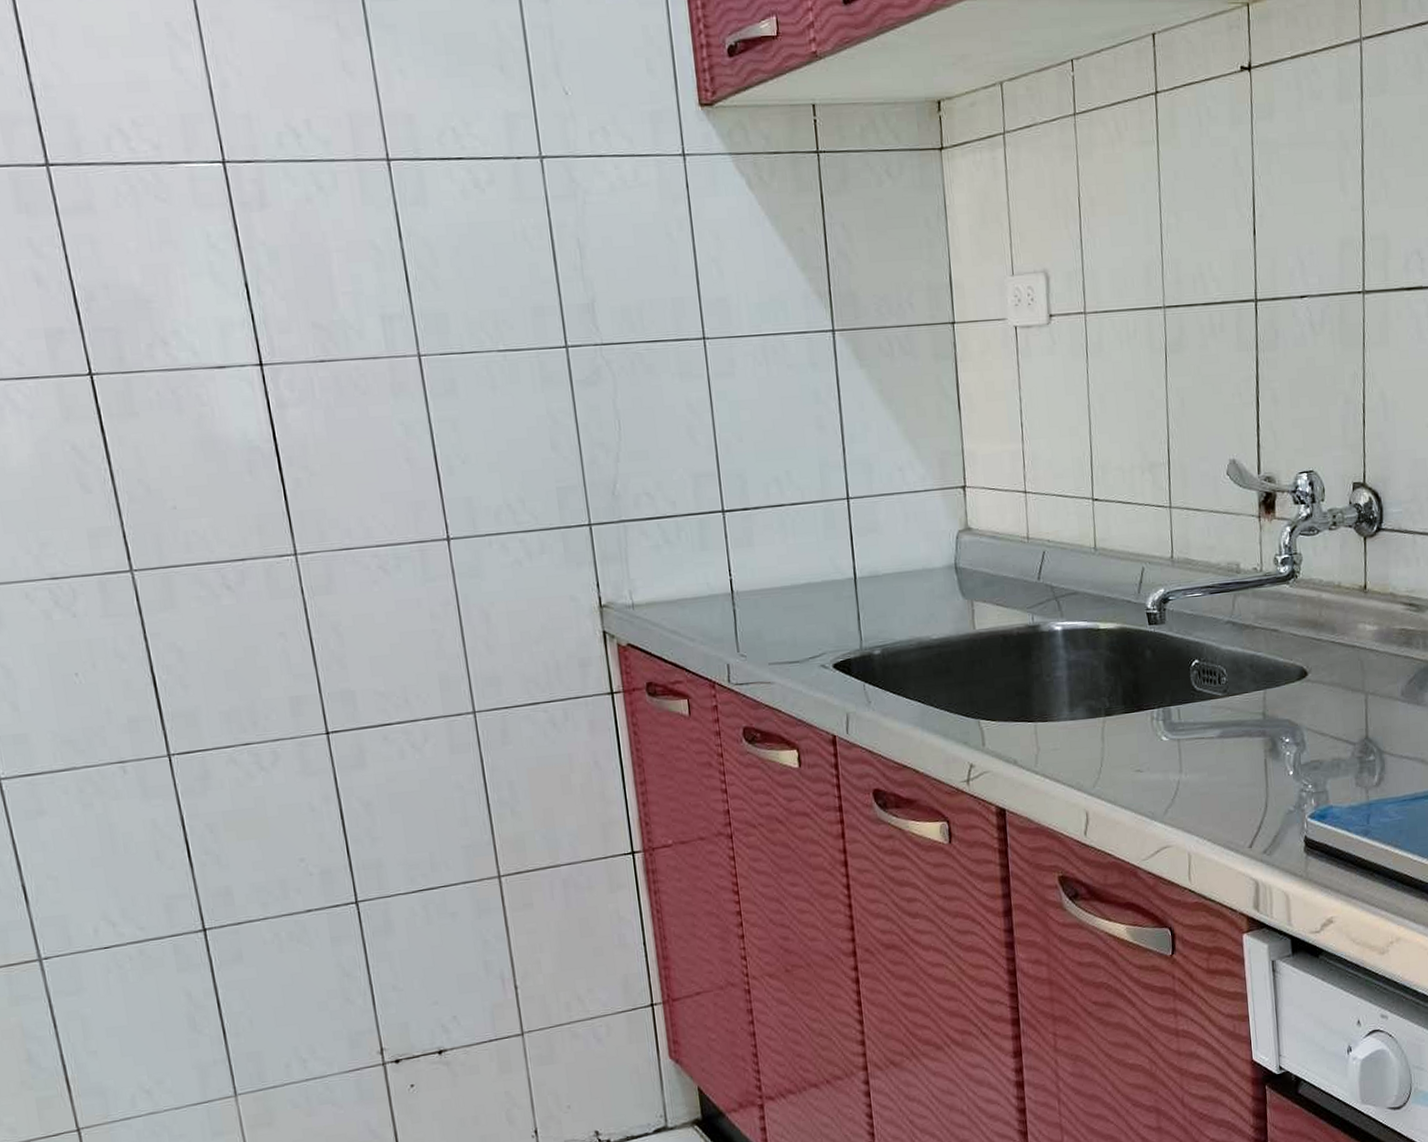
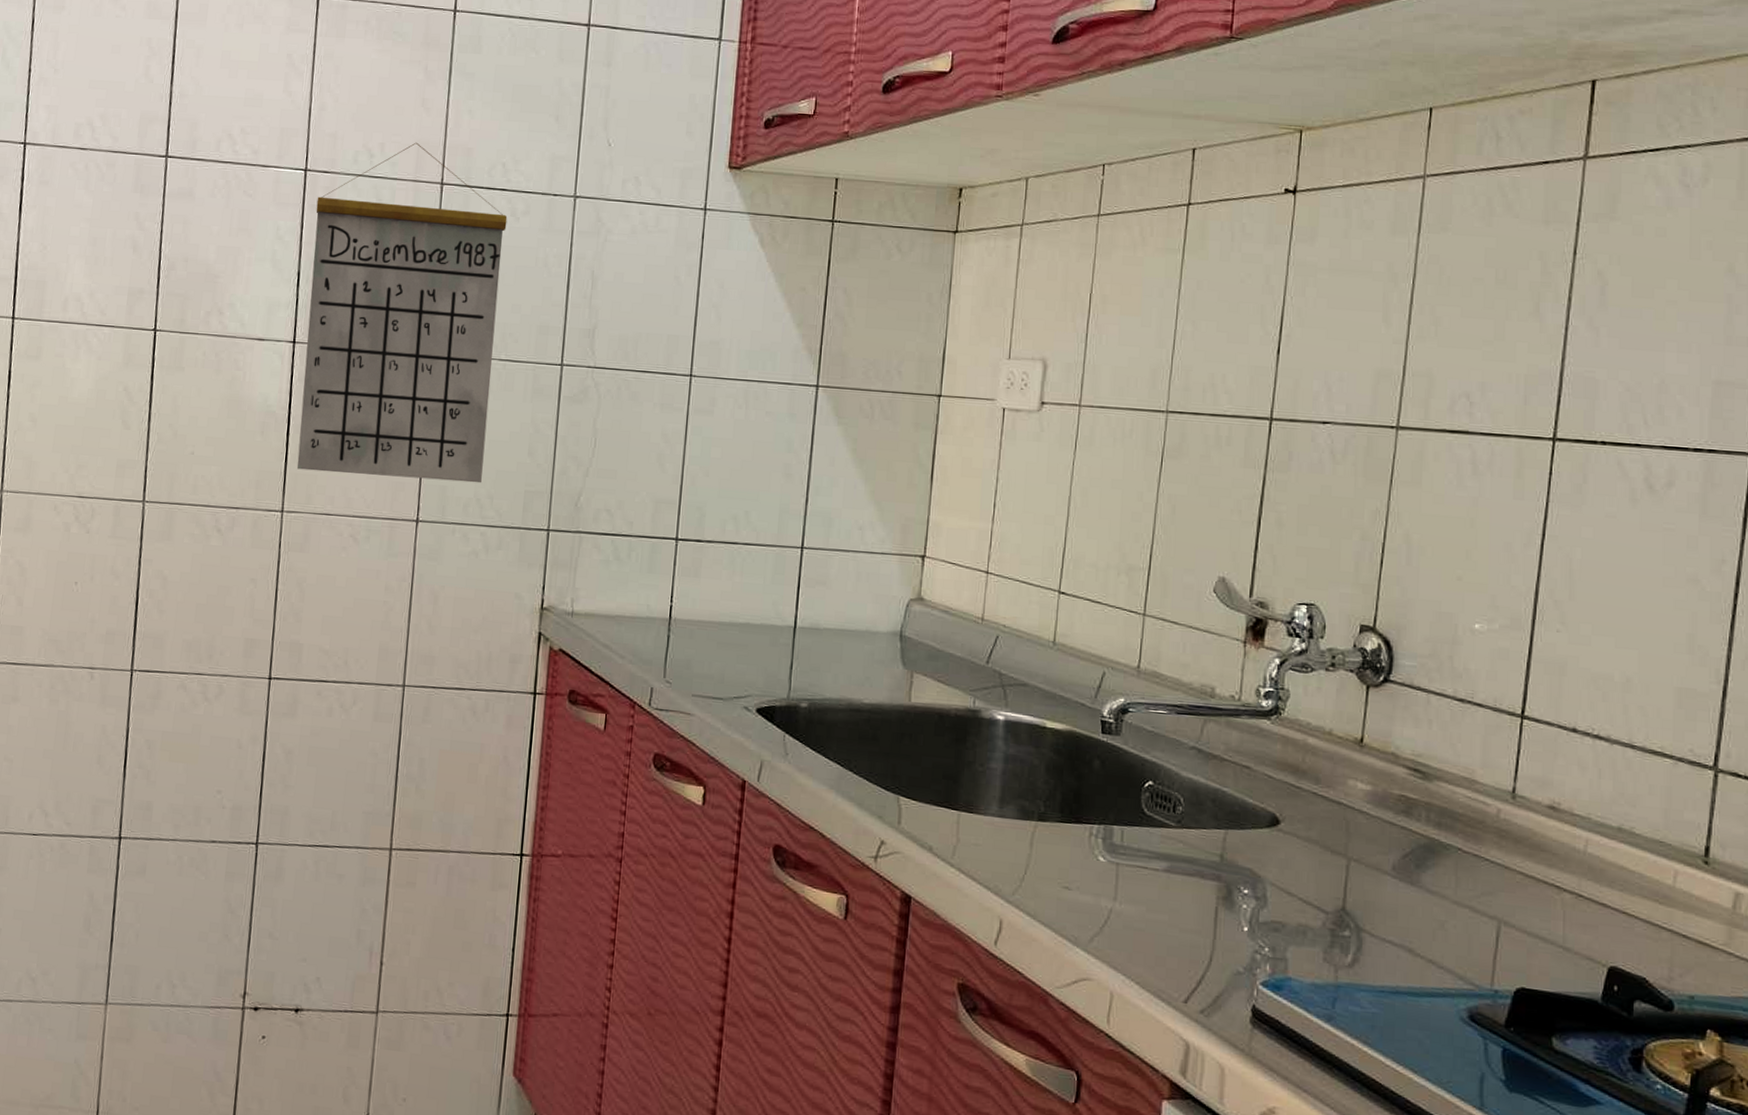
calendar: none [245,114,508,506] -> present [296,142,508,484]

